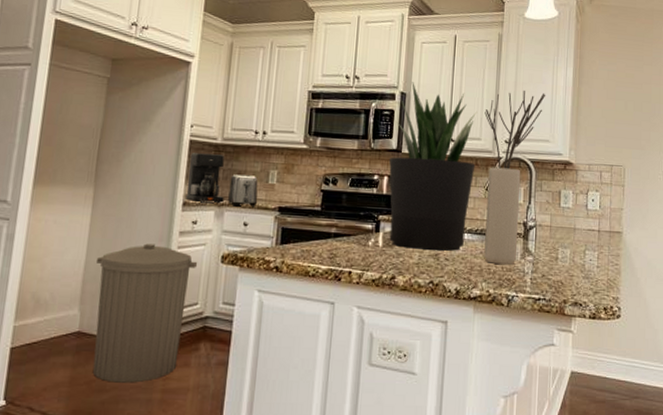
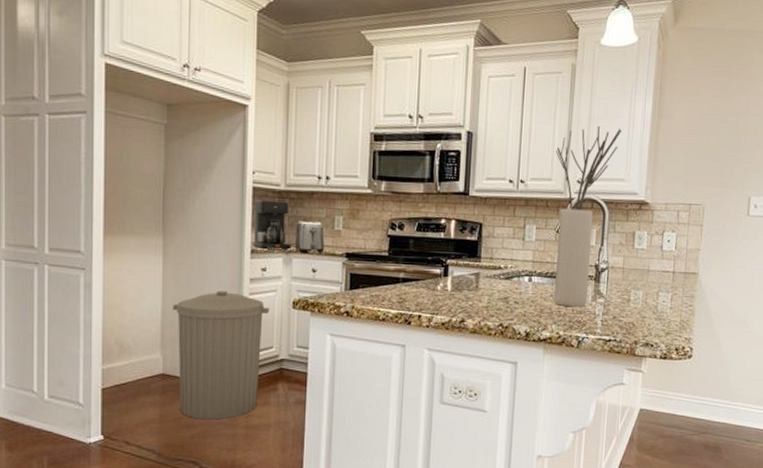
planter: present [389,82,477,251] -> none [456,120,548,294]

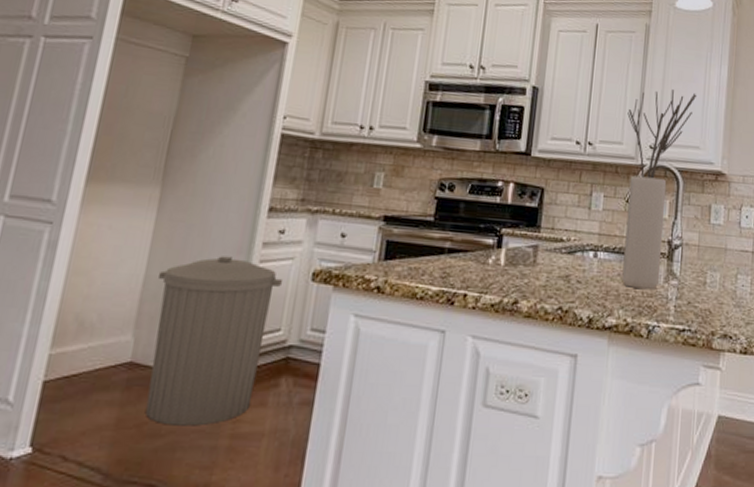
coffee maker: present [253,200,291,250] -> none [272,149,322,209]
toaster: present [295,221,325,253] -> none [323,176,362,214]

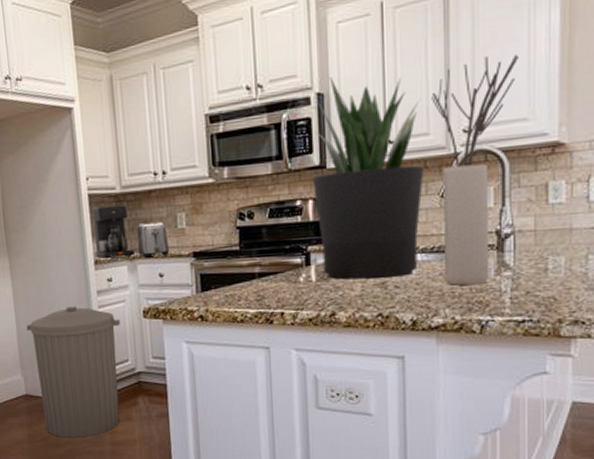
coffee maker: none [272,149,322,209] -> present [92,204,135,260]
toaster: none [323,176,362,214] -> present [137,222,170,258]
planter: none [513,75,619,272] -> present [311,77,424,279]

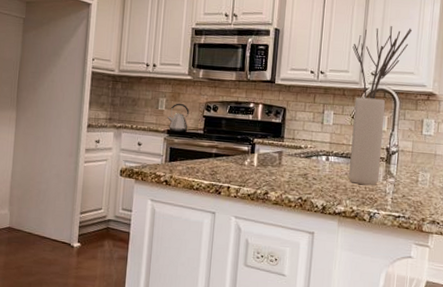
trash can: present [27,306,121,438] -> none [21,158,101,270]
coffee maker: present [92,204,135,260] -> none [90,82,122,126]
toaster: present [137,222,170,258] -> none [124,101,150,129]
kettle: none [190,215,221,256] -> present [167,103,189,134]
planter: present [311,77,424,279] -> none [263,19,346,172]

